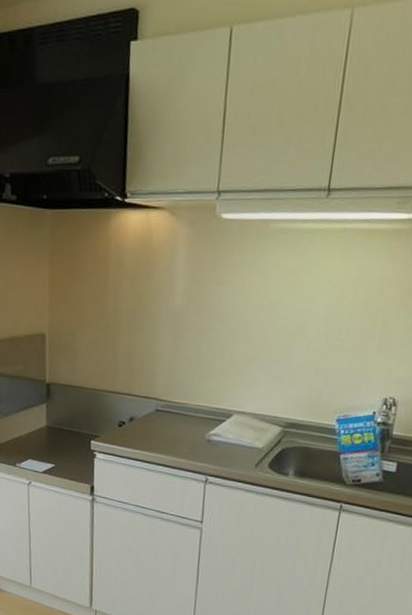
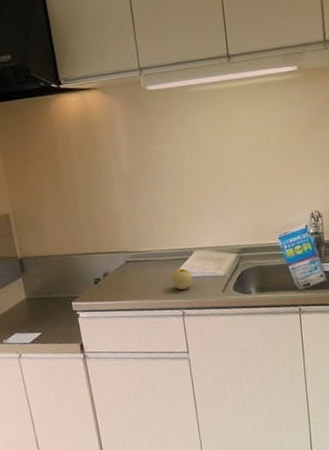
apple: none [201,430,225,454] -> present [171,268,193,290]

